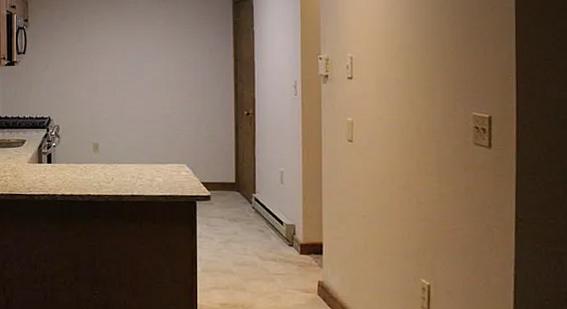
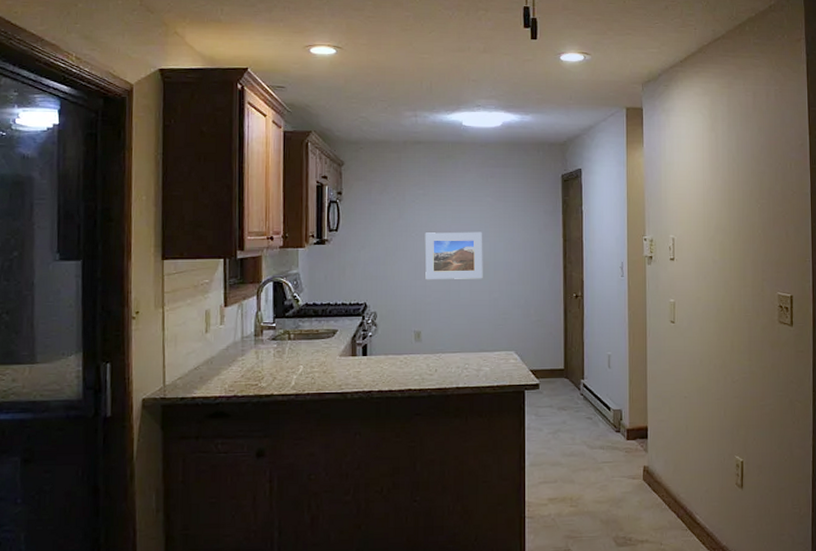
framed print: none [101,53,156,97] -> present [425,232,483,279]

